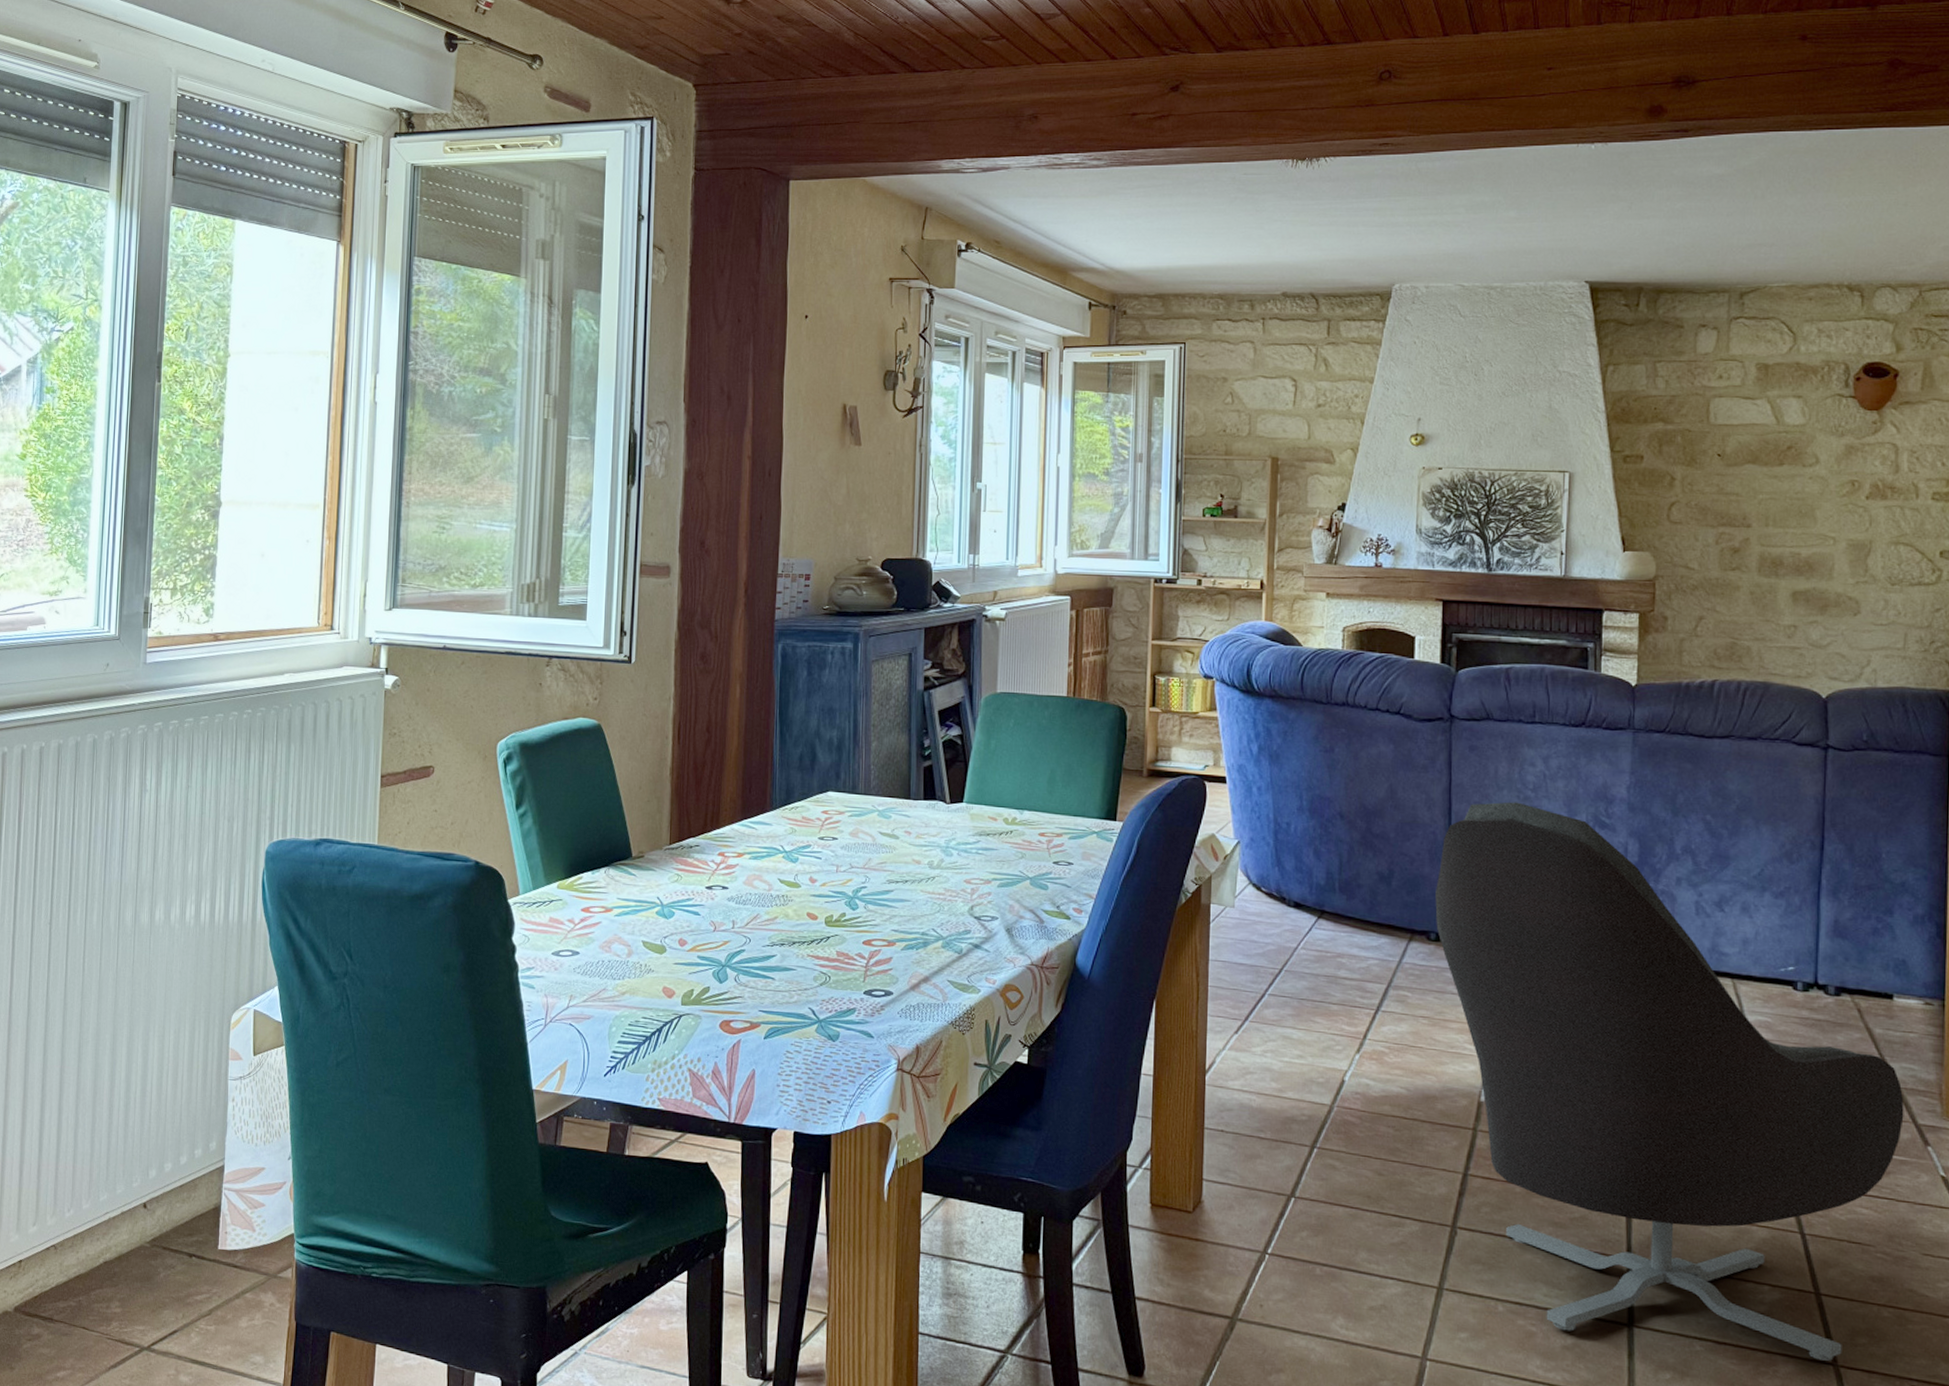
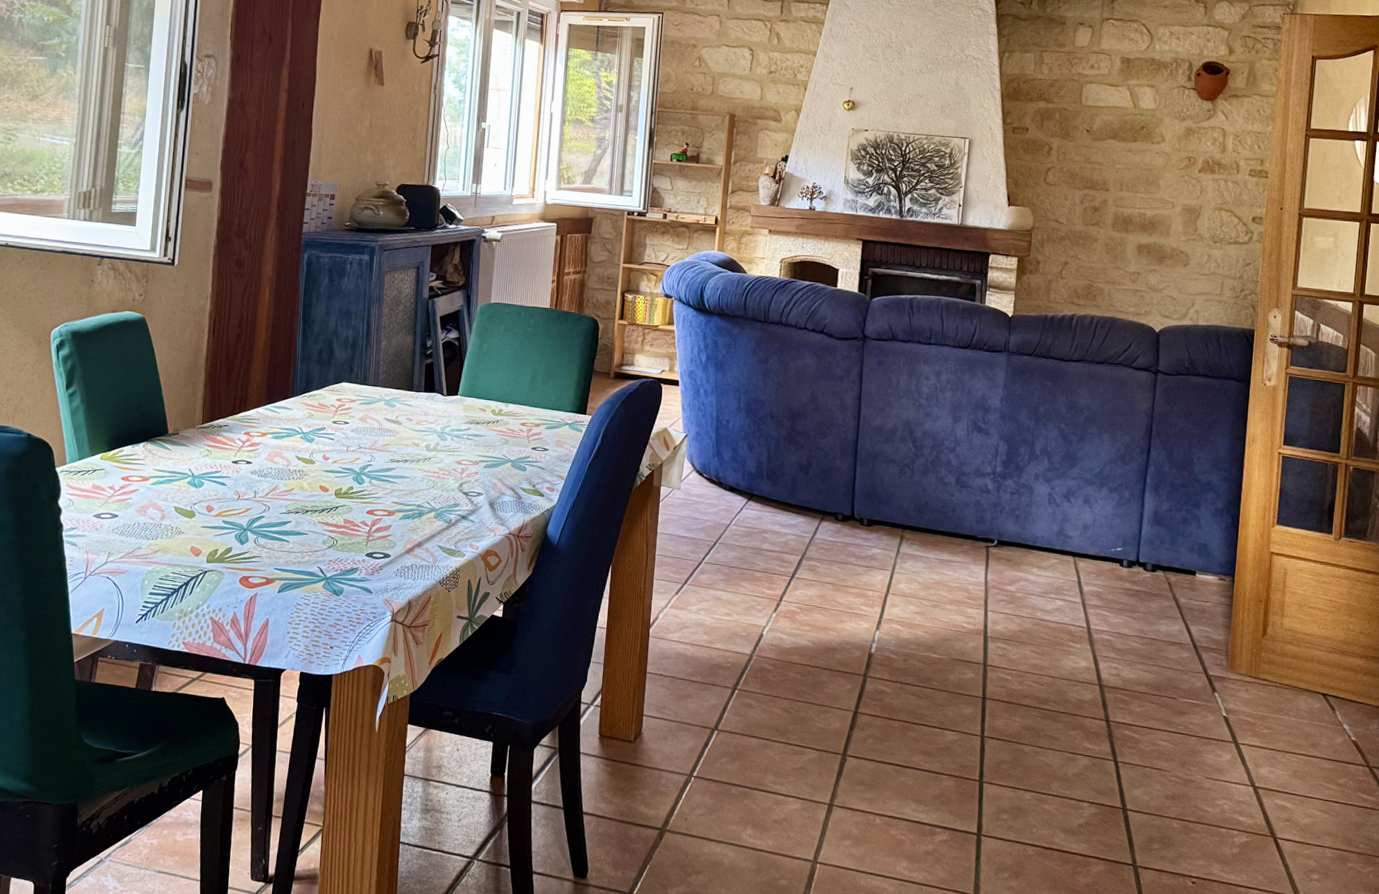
armchair: present [1435,801,1904,1361] -> none [843,408,1199,862]

